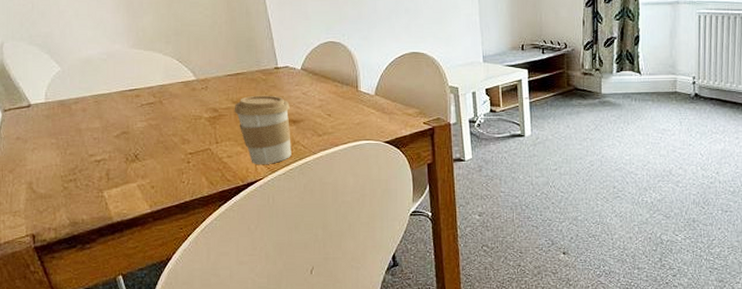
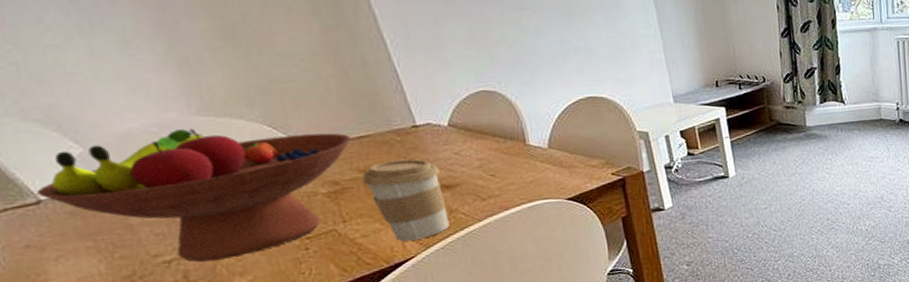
fruit bowl: none [29,58,231,164] -> present [36,128,352,262]

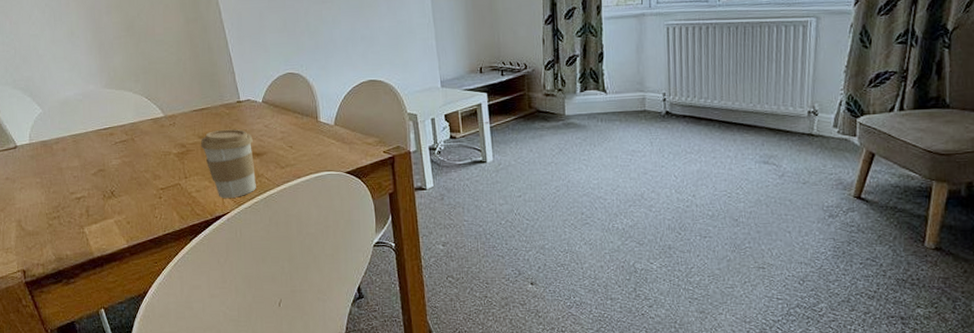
fruit bowl: present [36,128,352,262] -> none [15,98,197,201]

